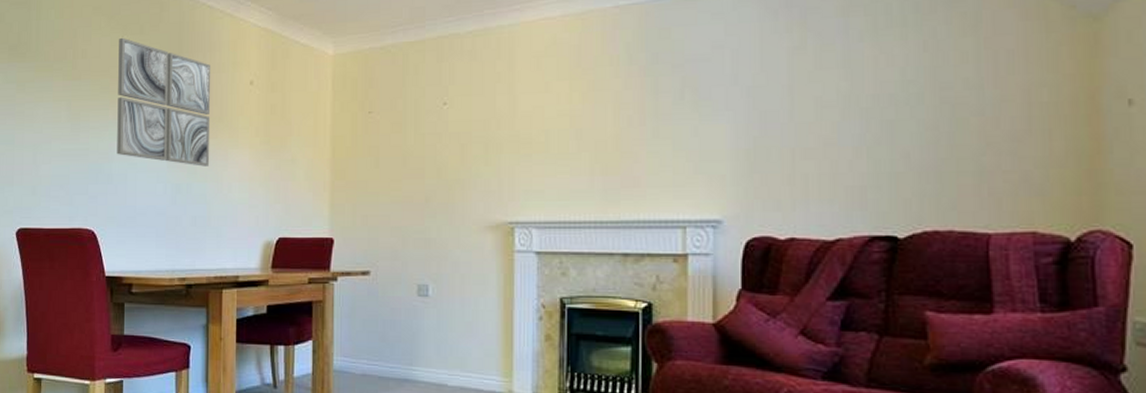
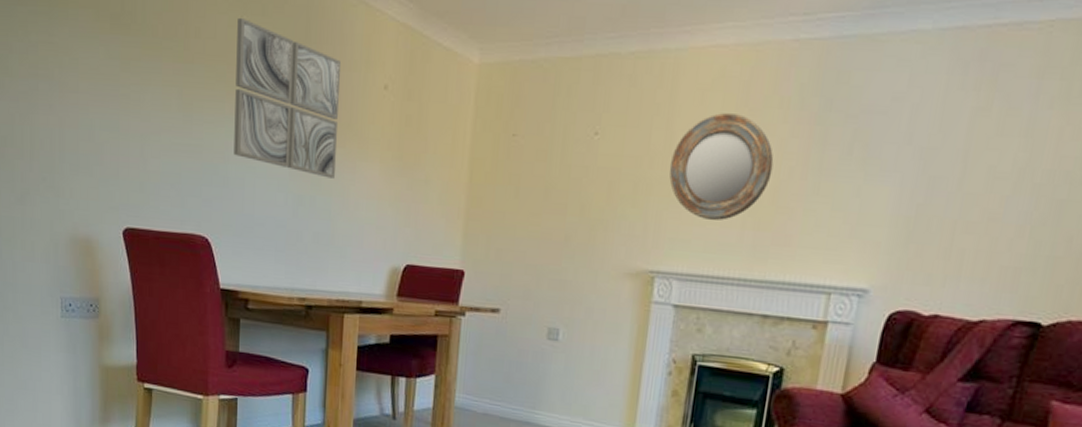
home mirror: none [515,74,612,171] -> present [669,113,774,221]

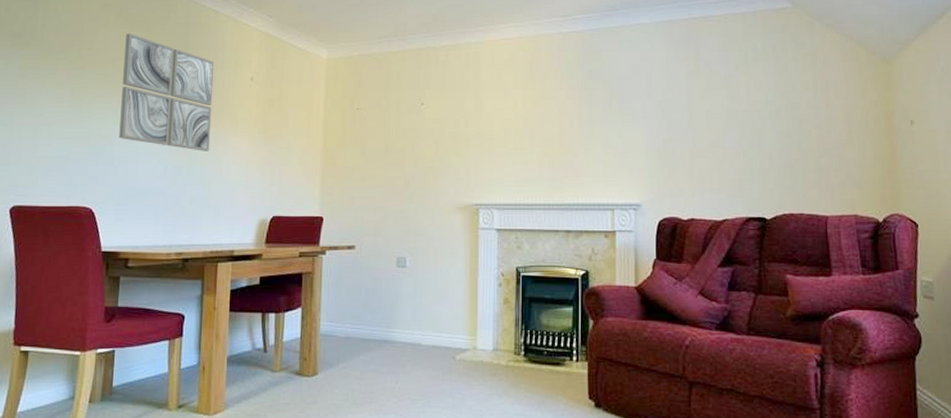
home mirror: present [669,113,774,221] -> none [480,85,557,163]

